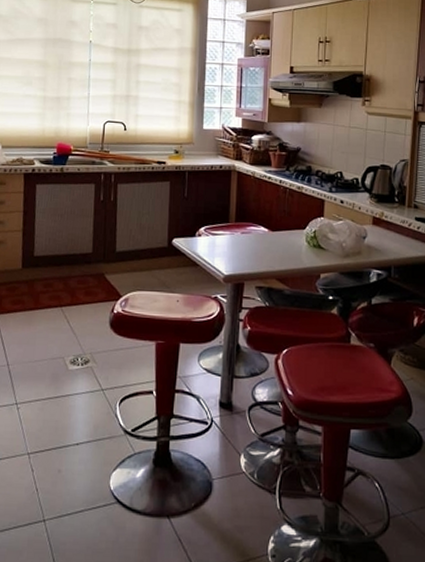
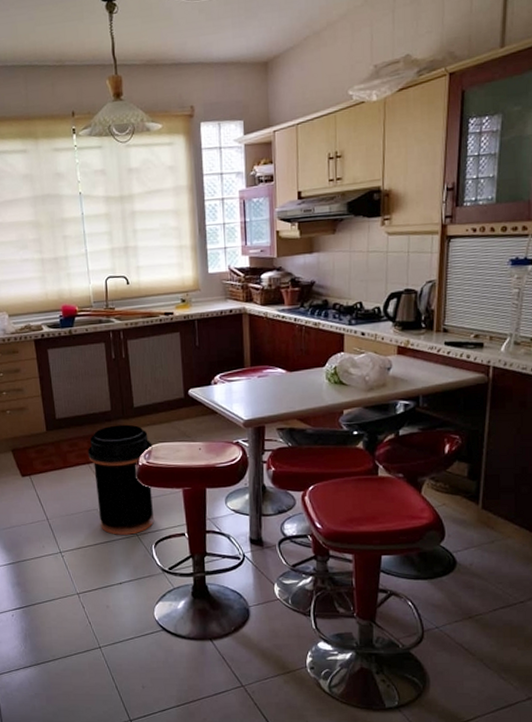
trash can: none [62,268,130,389] -> present [88,424,154,535]

